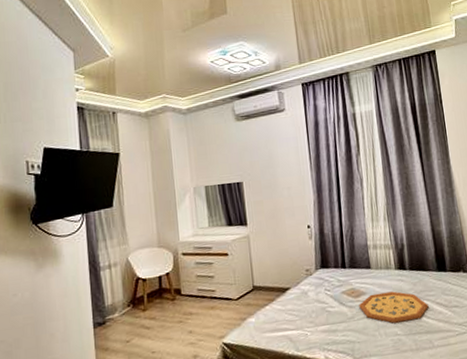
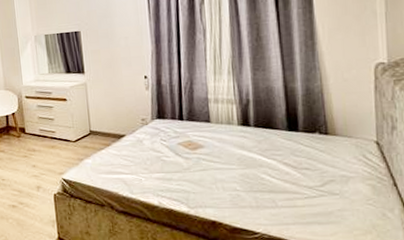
decorative tray: present [359,291,429,323] -> none [195,147,274,179]

